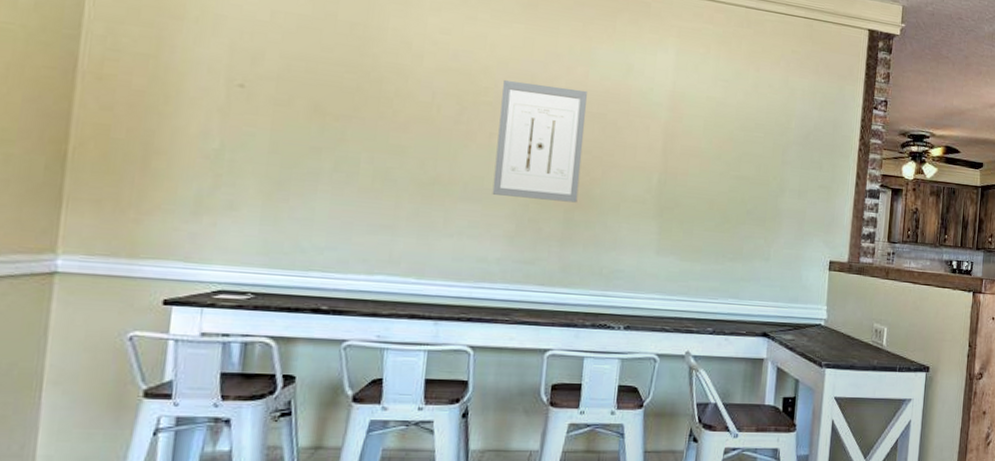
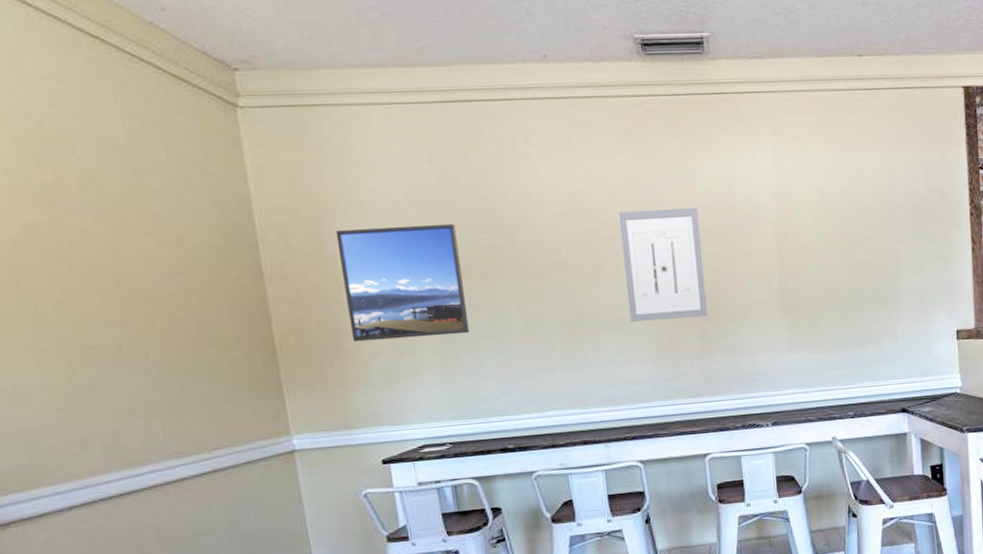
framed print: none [165,39,320,176] -> present [335,223,470,342]

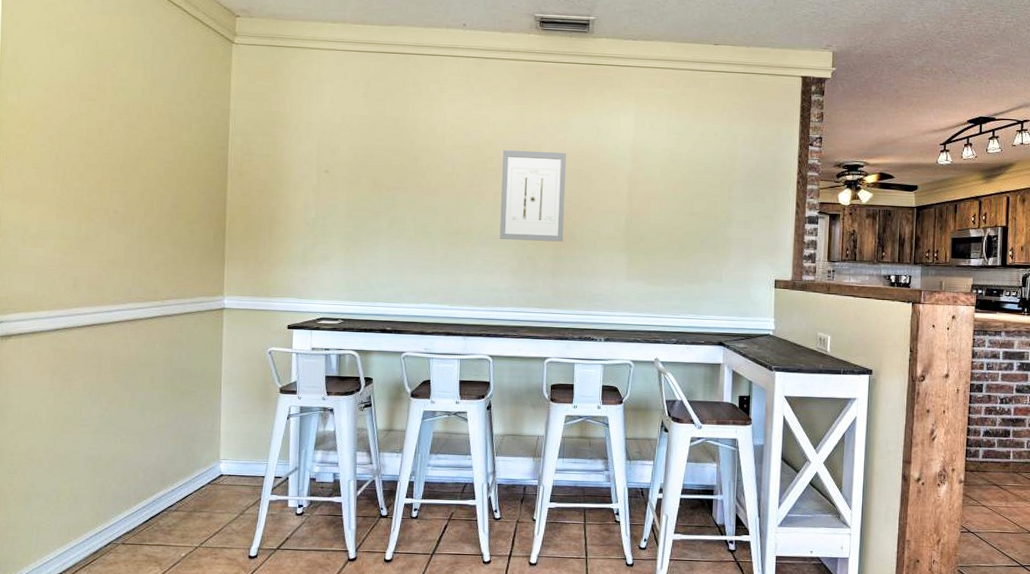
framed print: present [335,223,470,342] -> none [283,142,375,233]

